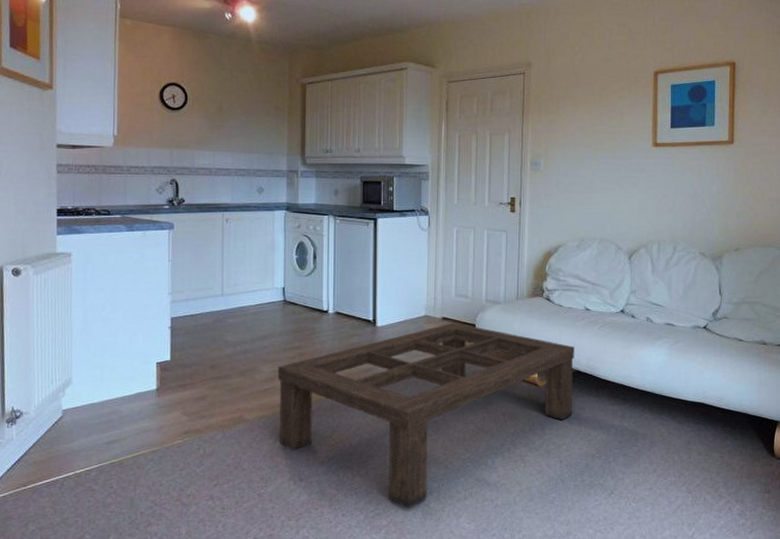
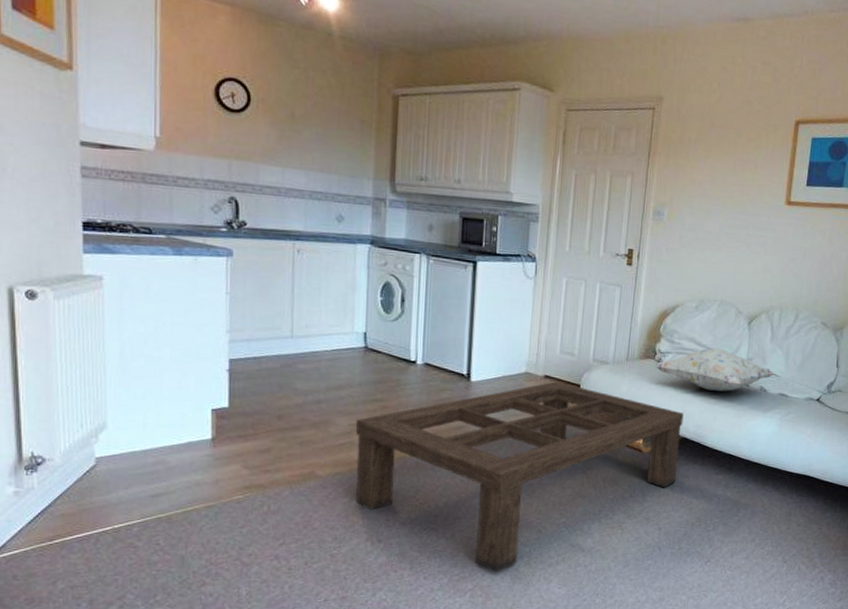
decorative pillow: none [543,283,660,324] -> present [654,348,775,391]

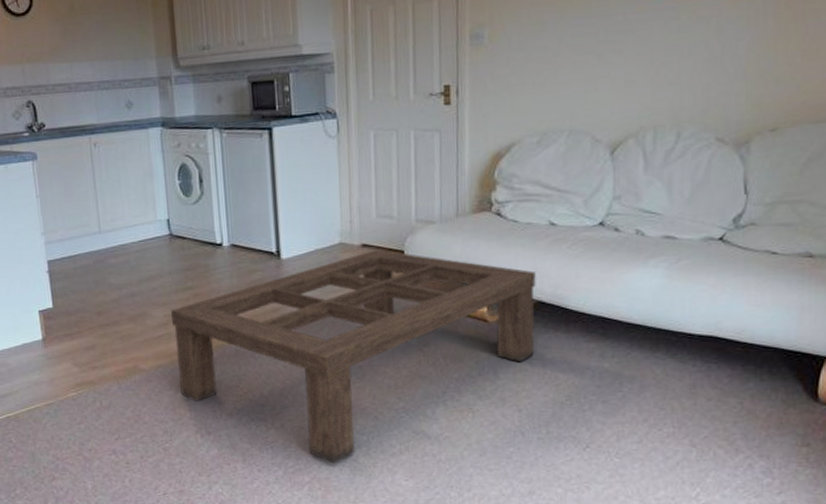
decorative pillow: present [654,348,775,391] -> none [492,188,655,242]

